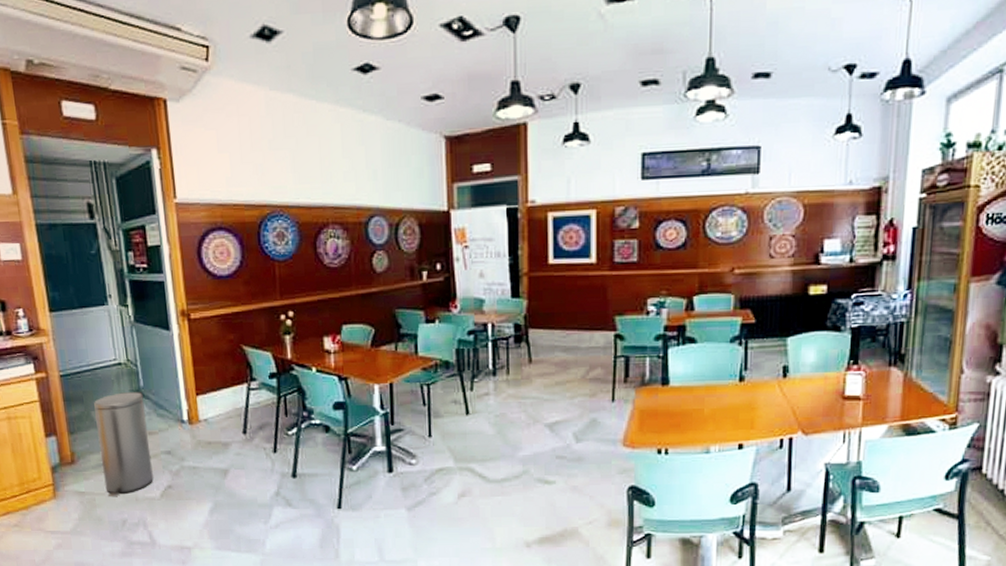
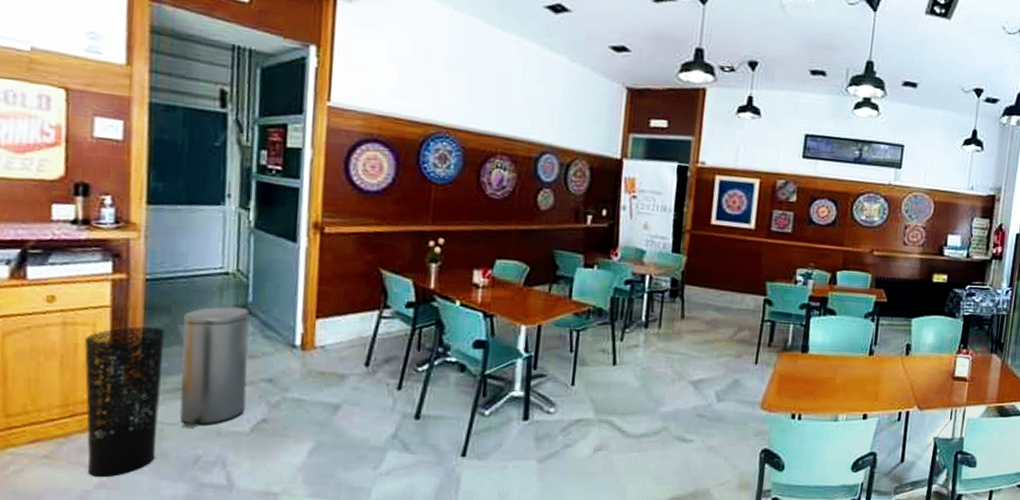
umbrella stand: none [26,415,93,540] -> present [84,326,165,478]

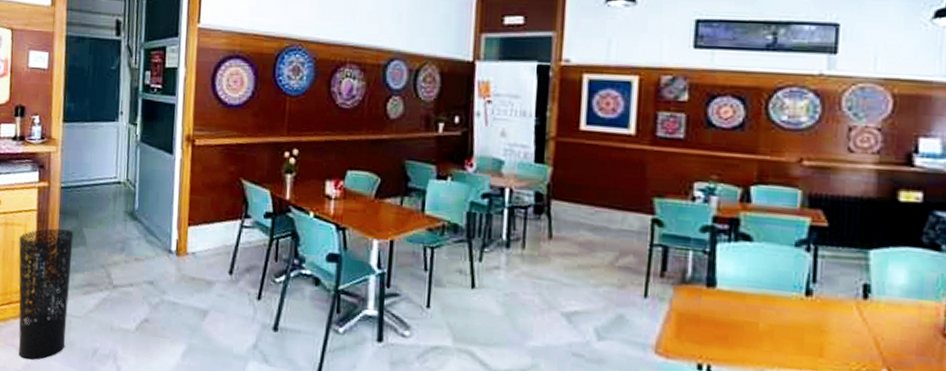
pedal bin: present [180,306,250,429] -> none [83,212,136,323]

